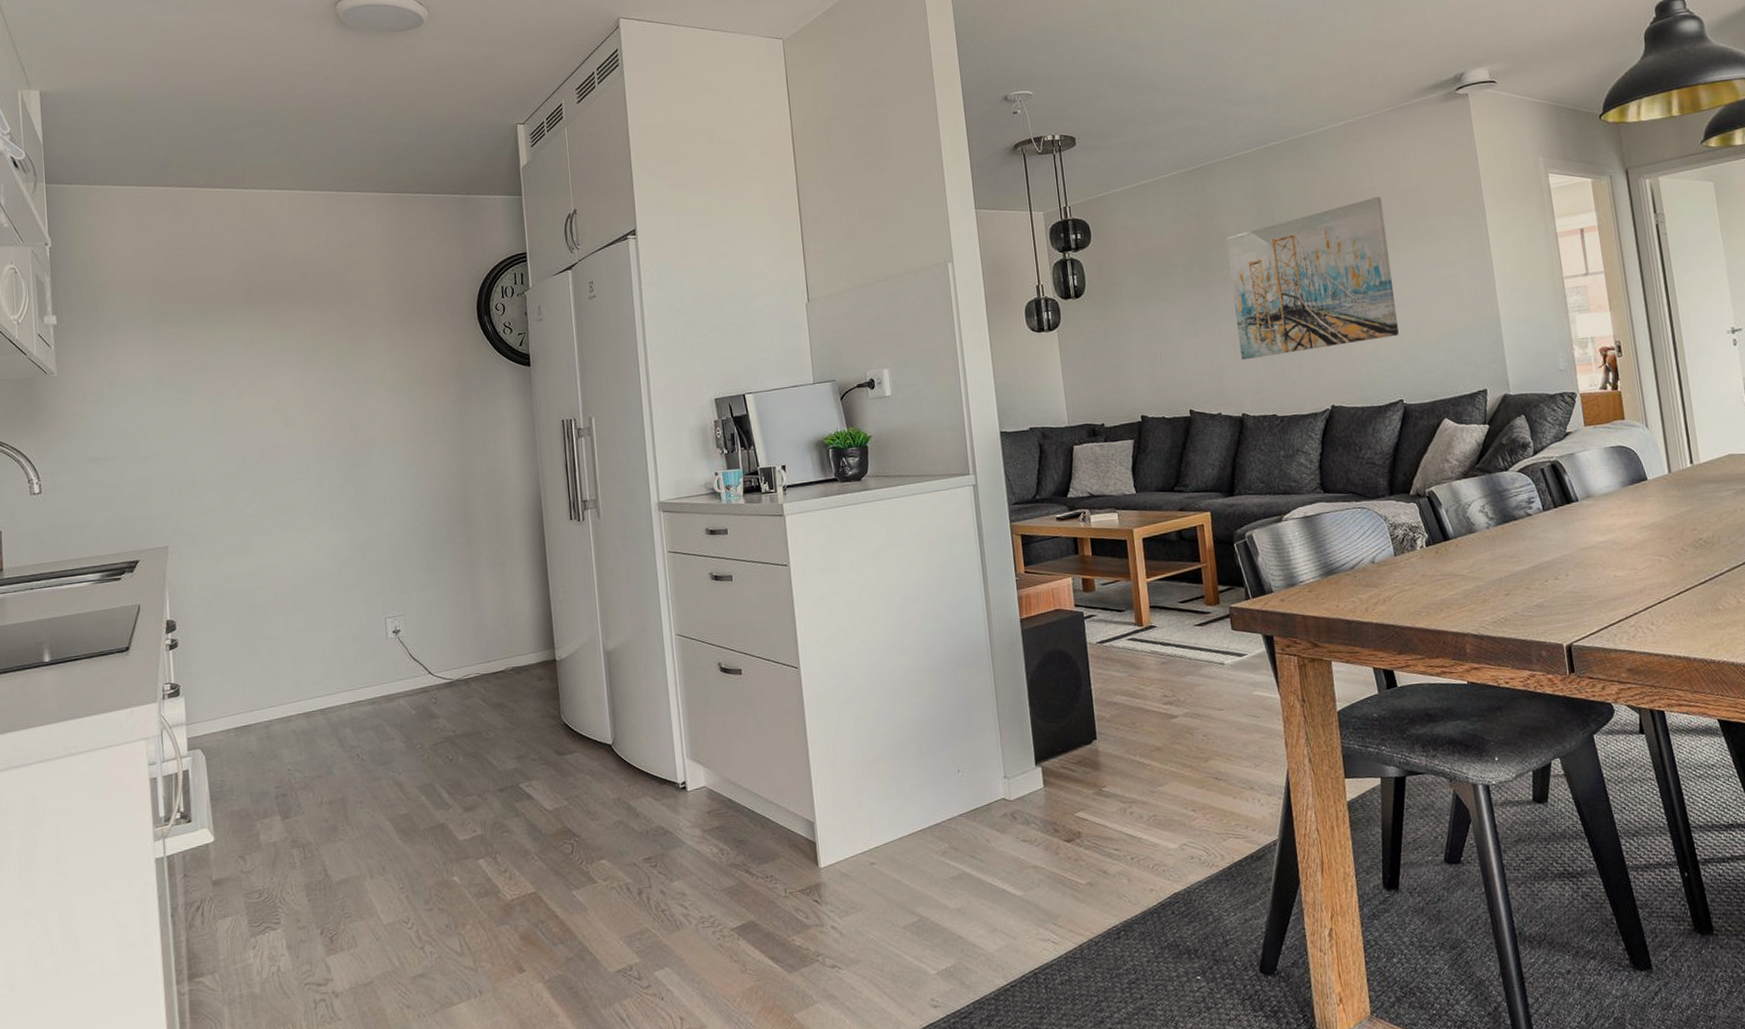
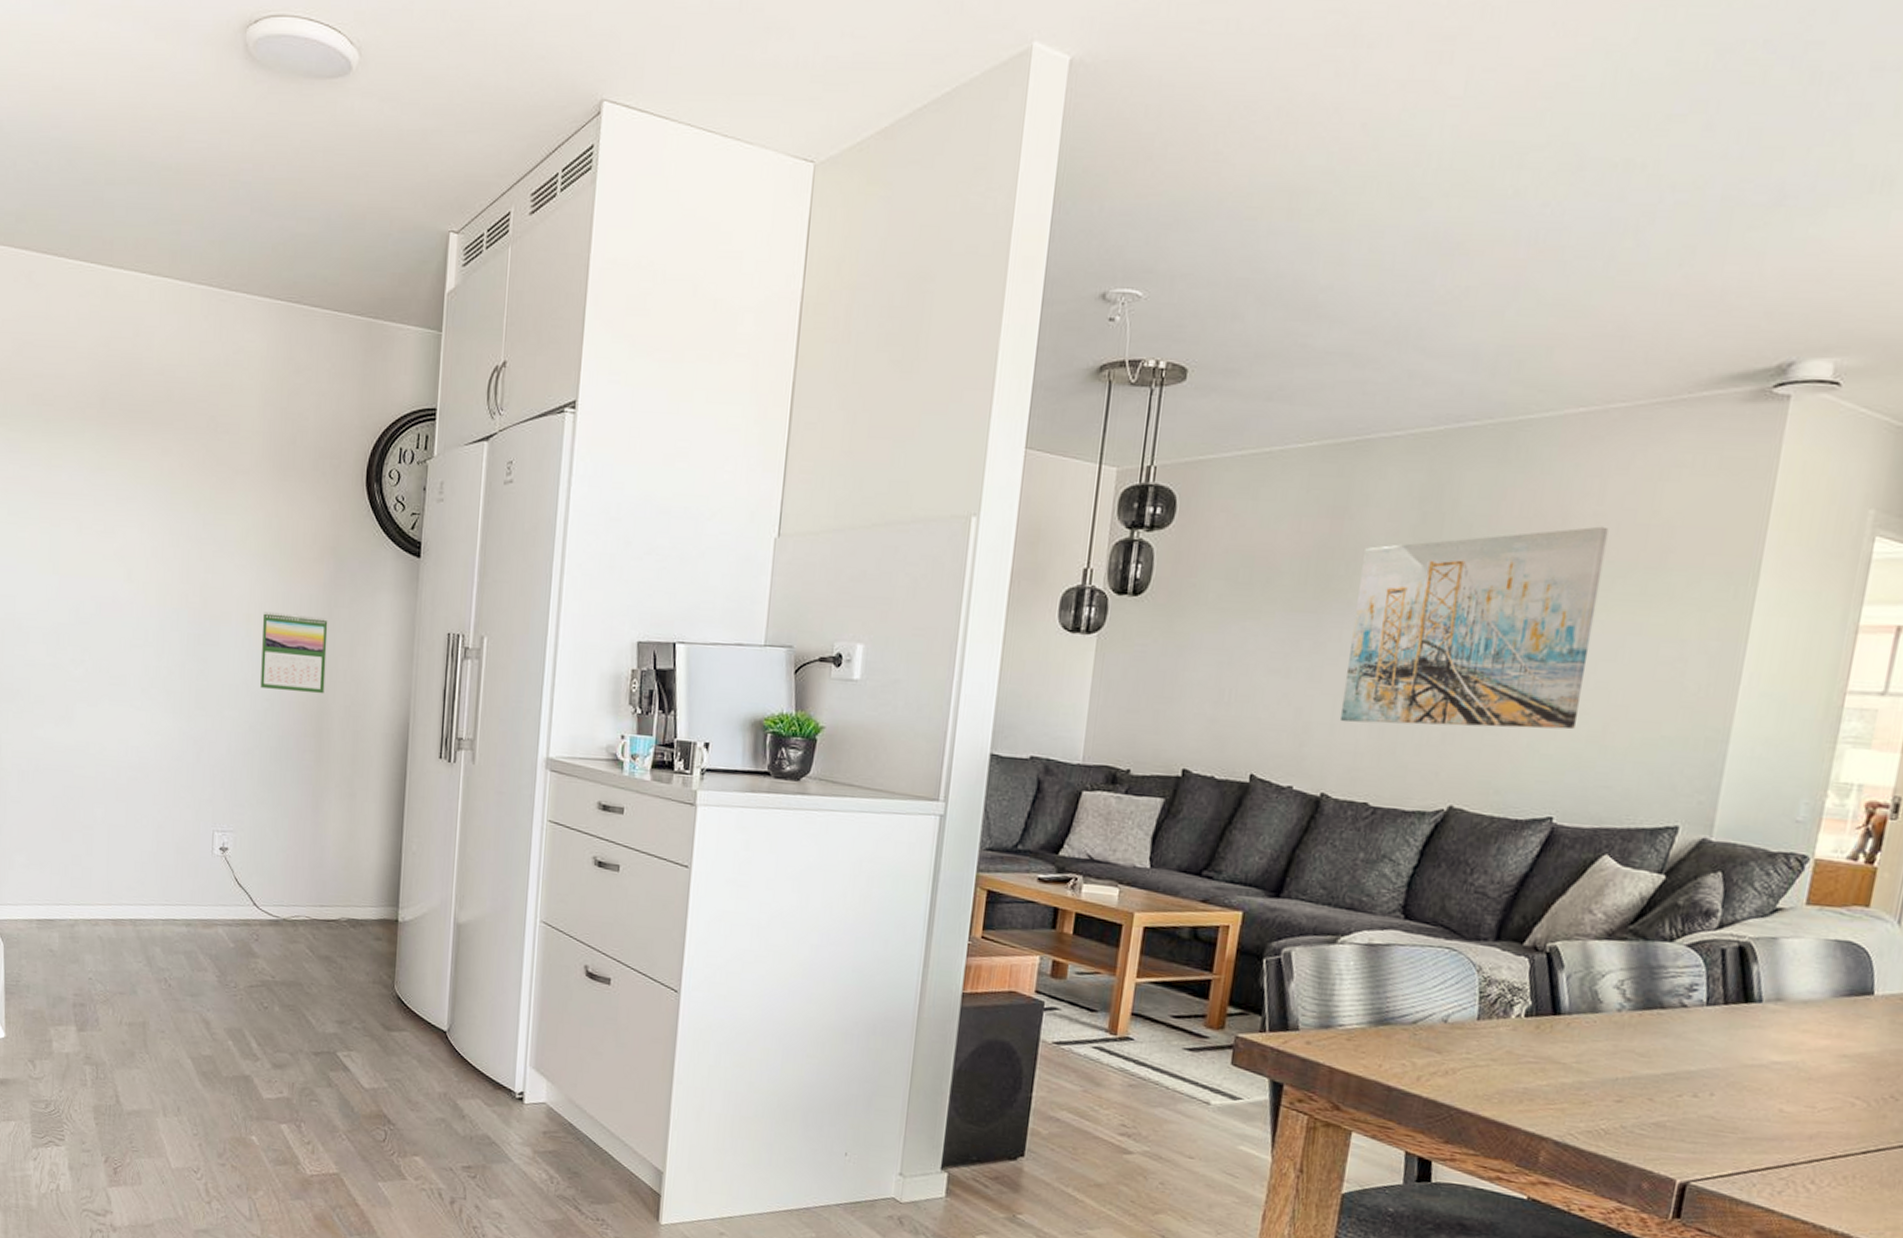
calendar: none [405,426,466,492] -> present [260,611,328,694]

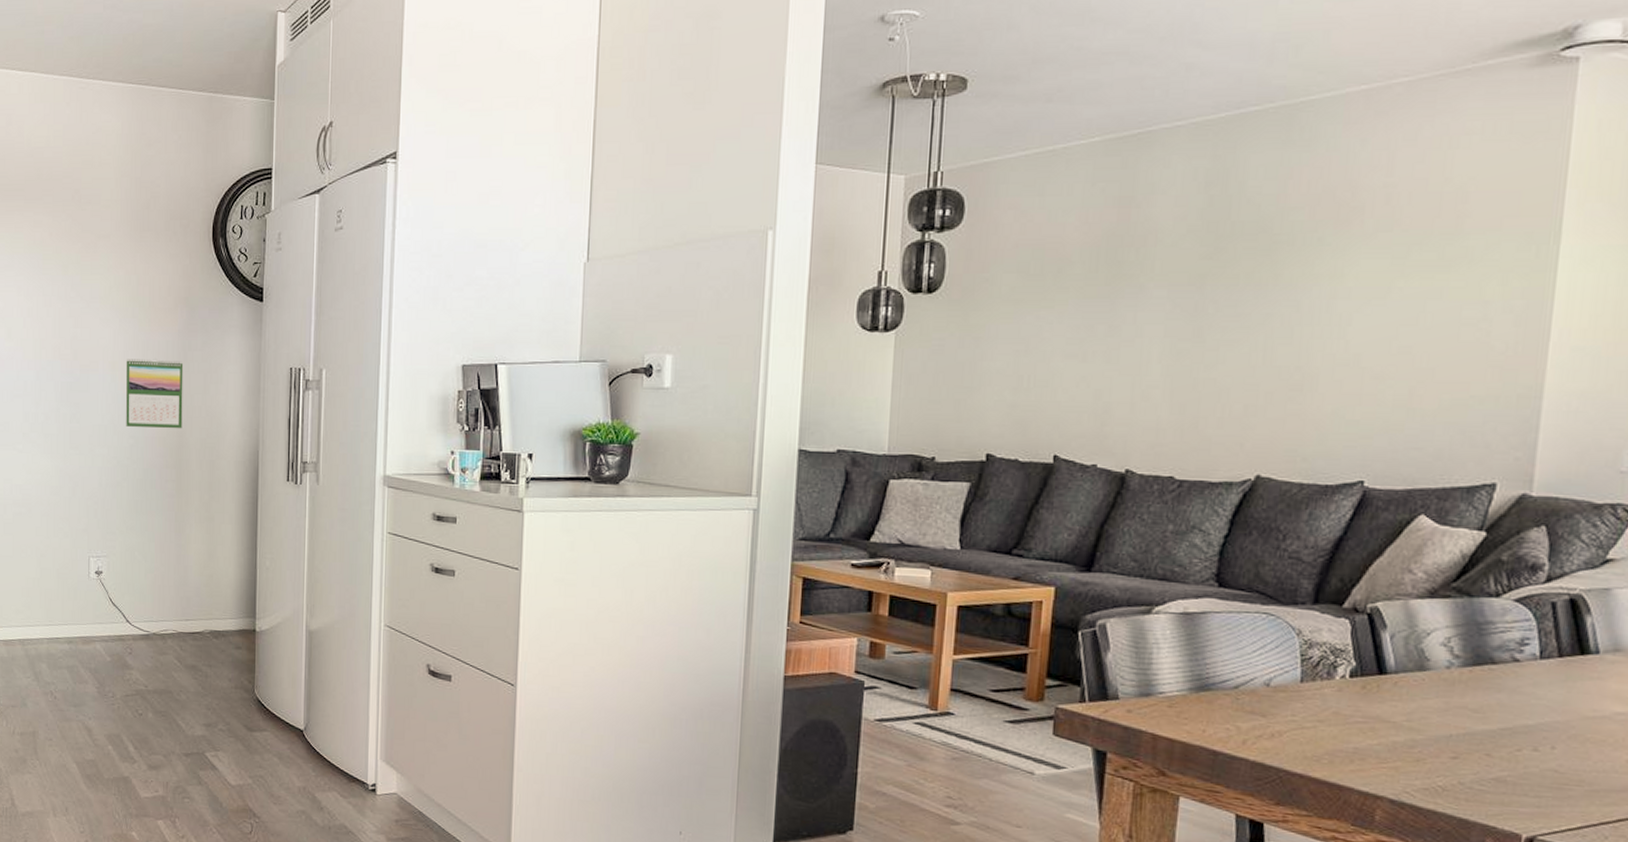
wall art: present [1339,526,1609,730] -> none [1139,197,1400,401]

